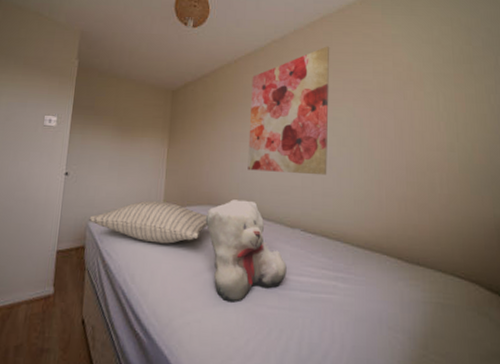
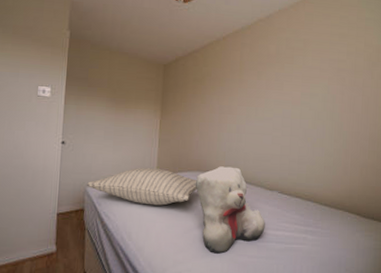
wall art: present [247,46,330,176] -> none [233,26,311,145]

